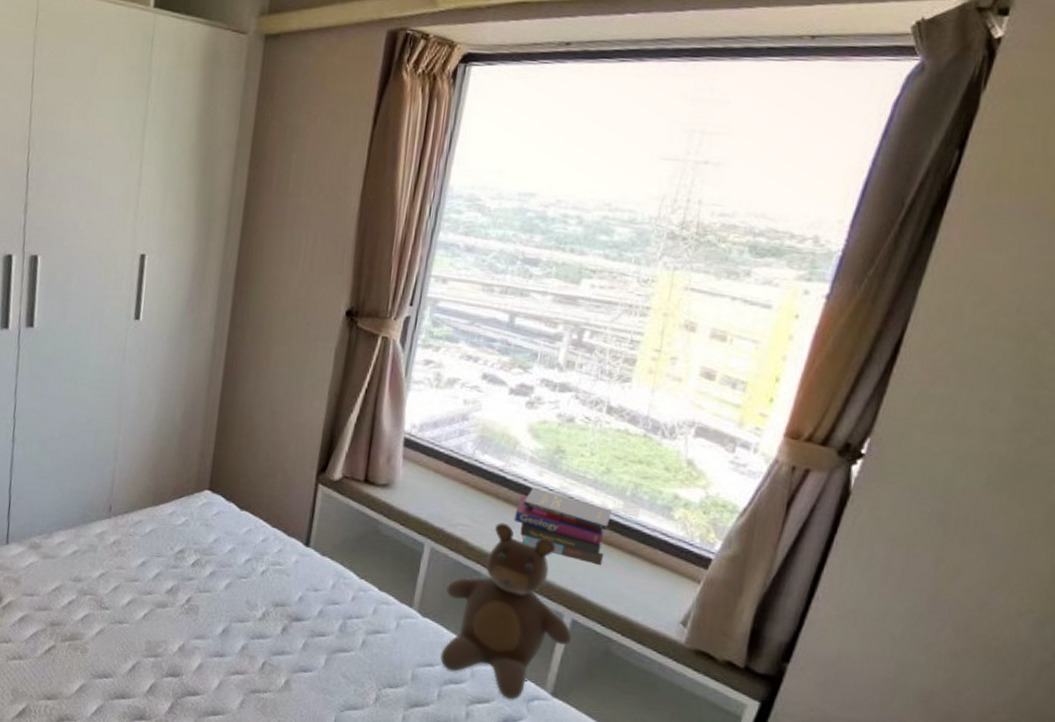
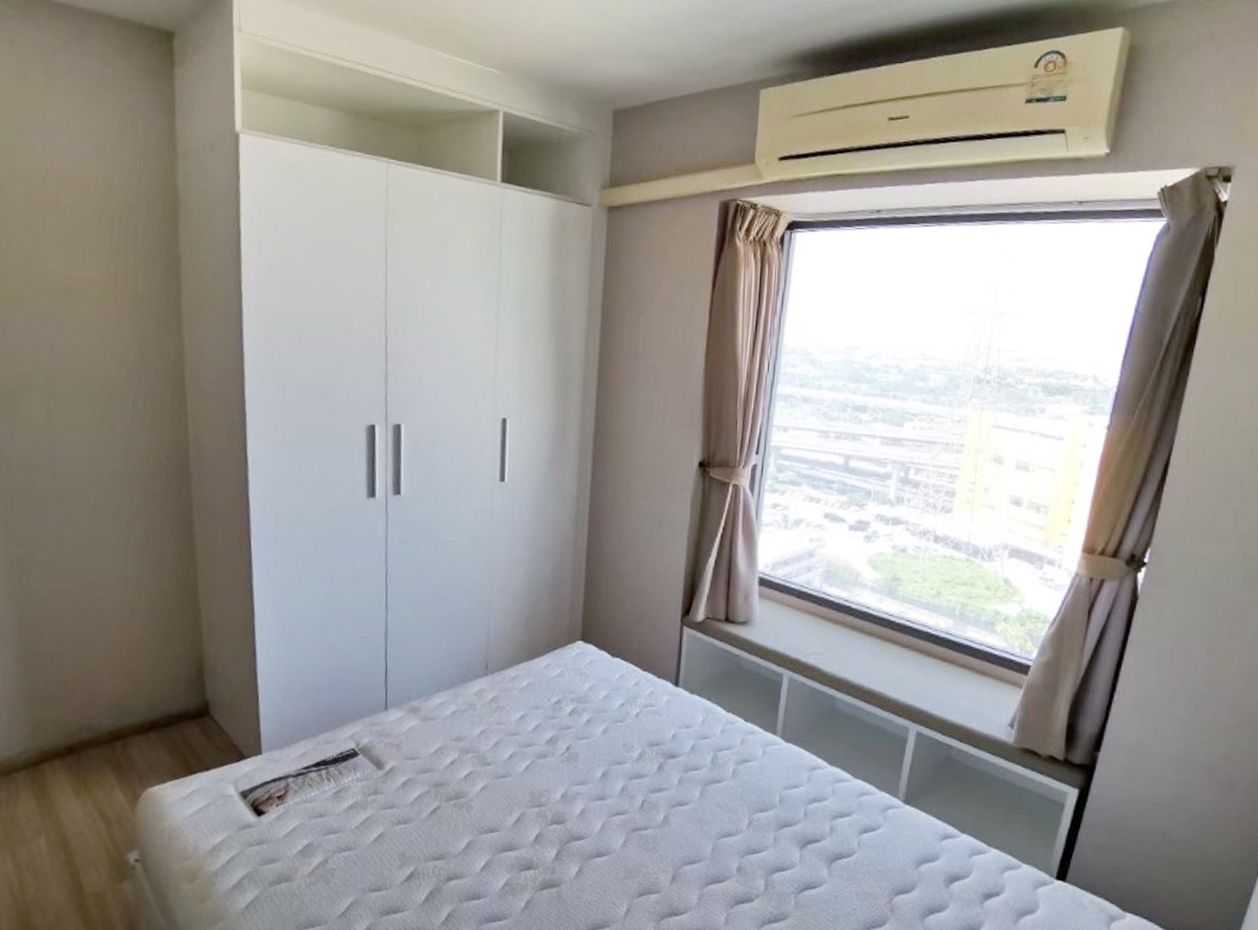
teddy bear: present [440,522,573,700] -> none [804,649,918,811]
books: present [514,487,612,565] -> none [860,613,944,679]

